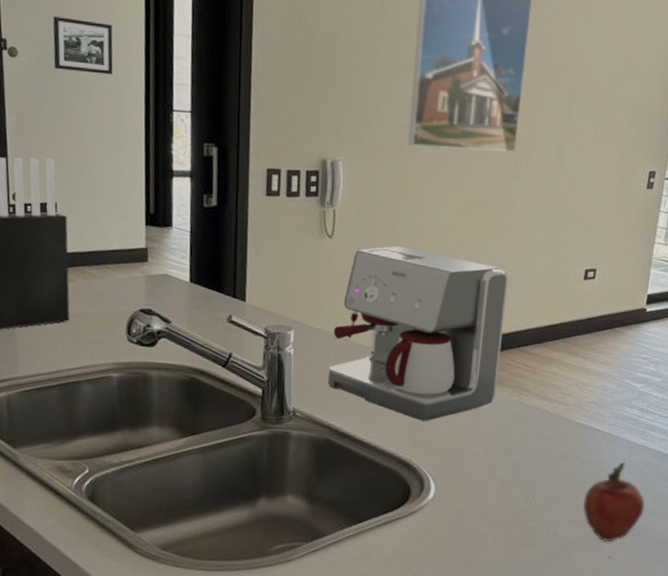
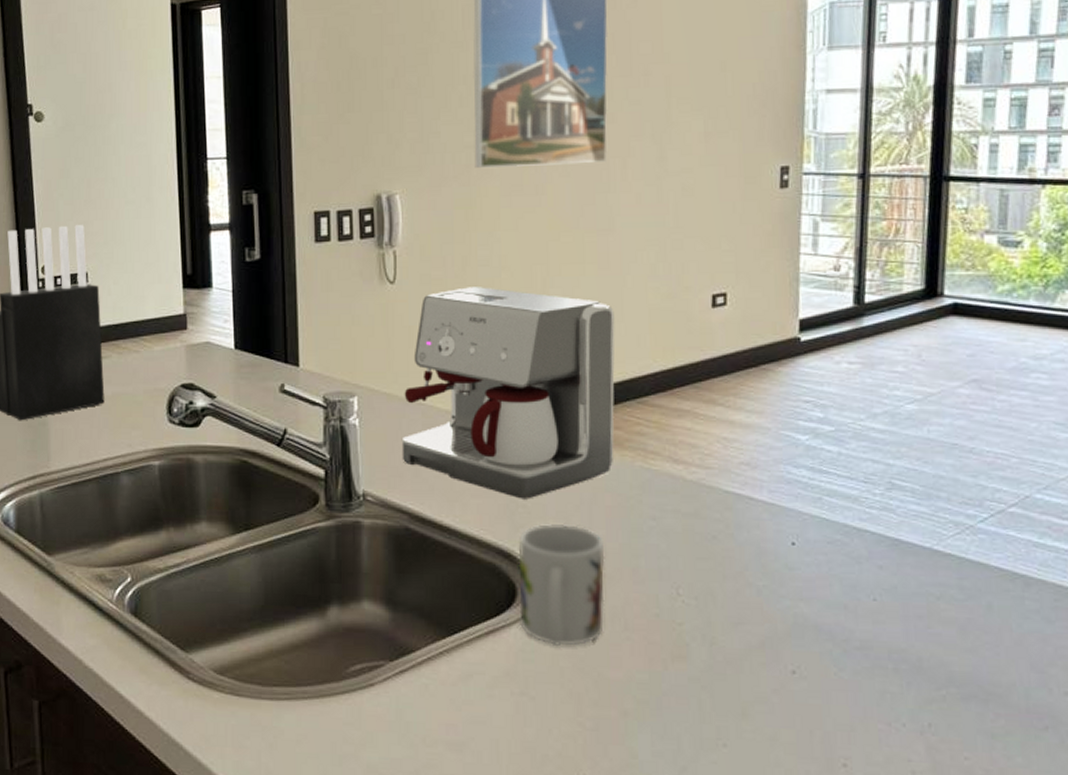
picture frame: present [53,16,113,75] -> none [78,74,142,130]
mug: none [411,441,482,535] -> present [518,523,605,647]
fruit: present [583,462,645,543] -> none [746,541,834,652]

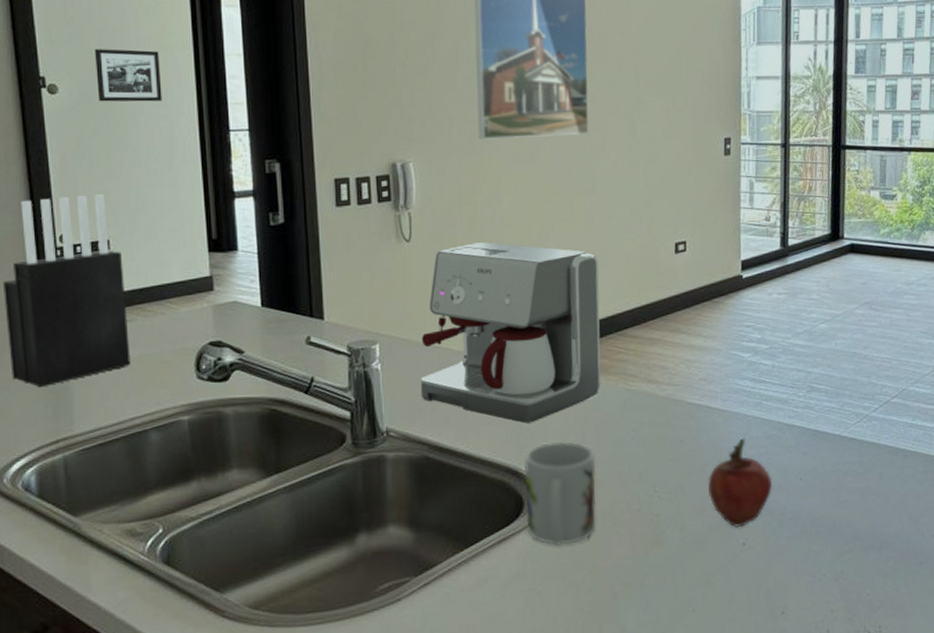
picture frame: none [78,74,142,130] -> present [95,49,162,102]
fruit: none [746,541,834,652] -> present [707,438,772,528]

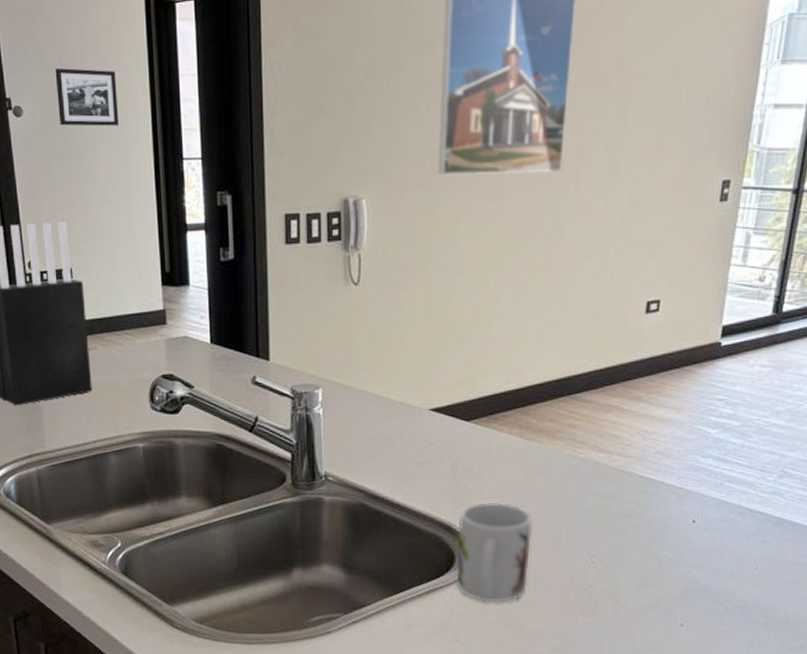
coffee maker: present [420,242,601,424] -> none [360,290,558,481]
fruit: present [707,438,772,528] -> none [649,519,722,609]

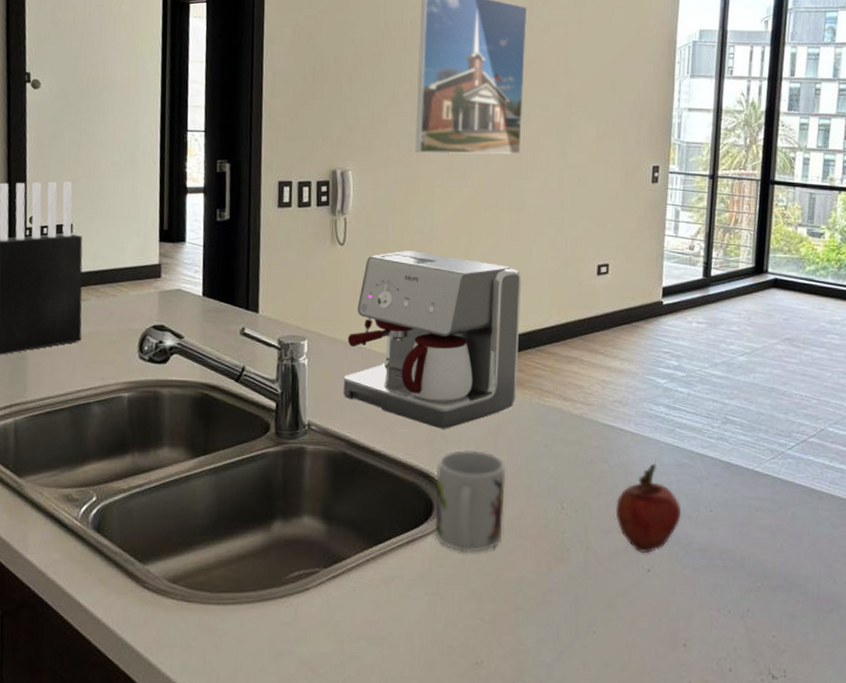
picture frame: present [55,68,119,126] -> none [74,50,131,101]
coffee maker: none [360,290,558,481] -> present [343,251,522,429]
fruit: none [649,519,722,609] -> present [615,464,681,554]

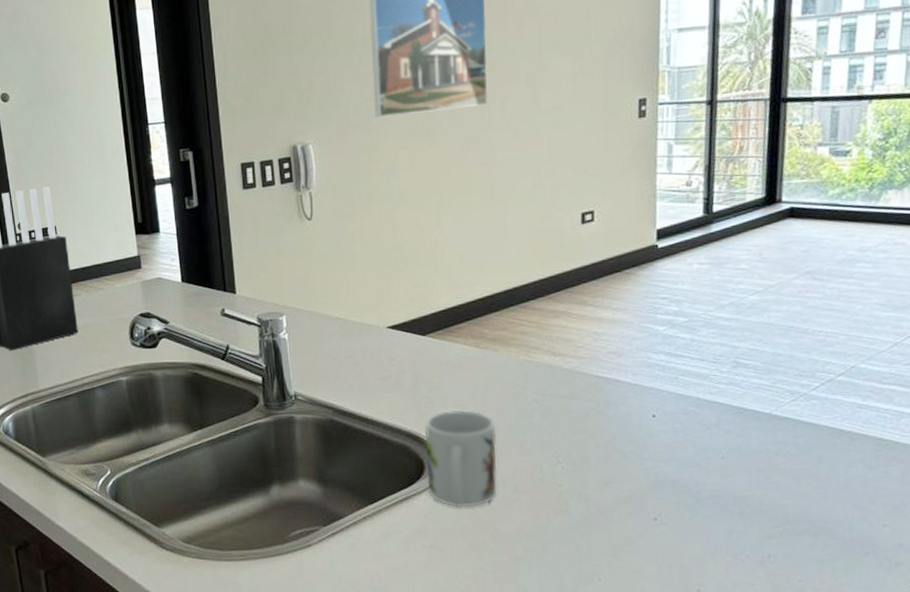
coffee maker: present [343,251,522,429] -> none [324,218,502,392]
fruit: present [615,464,681,554] -> none [615,413,689,503]

